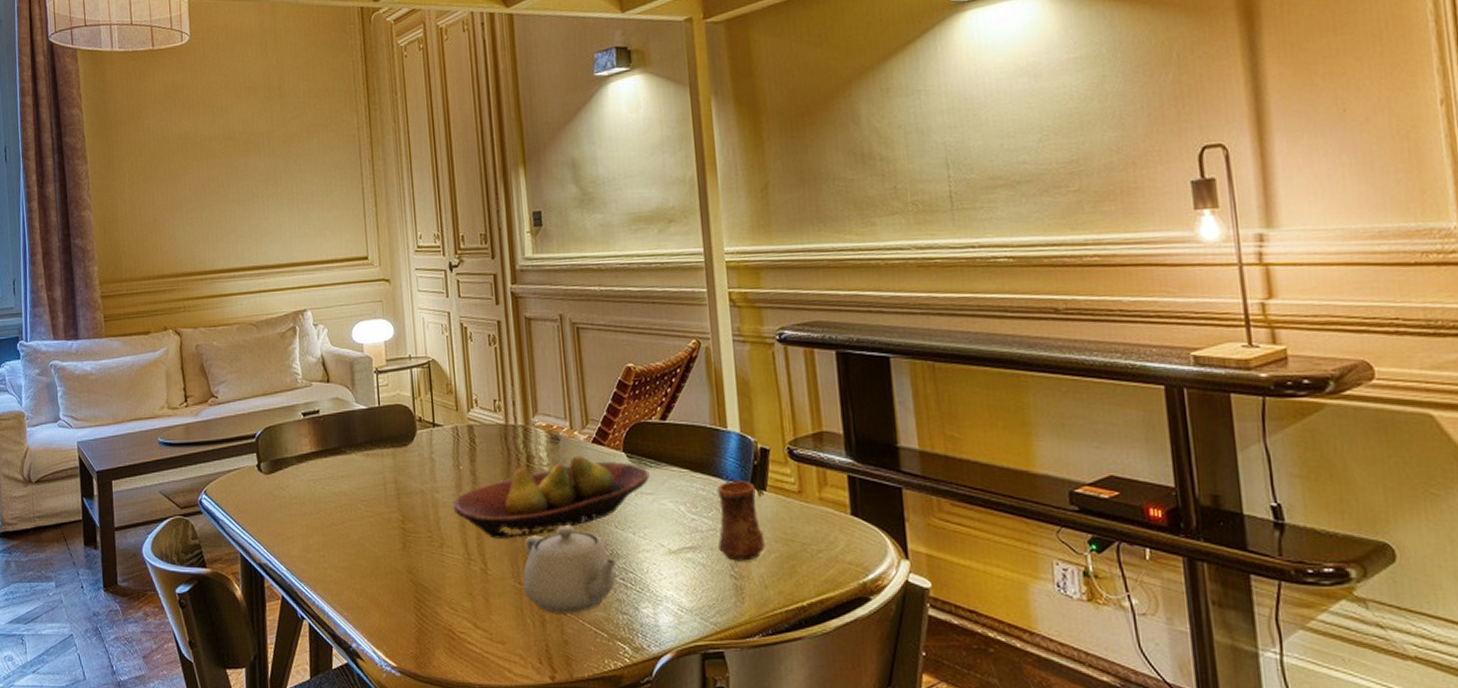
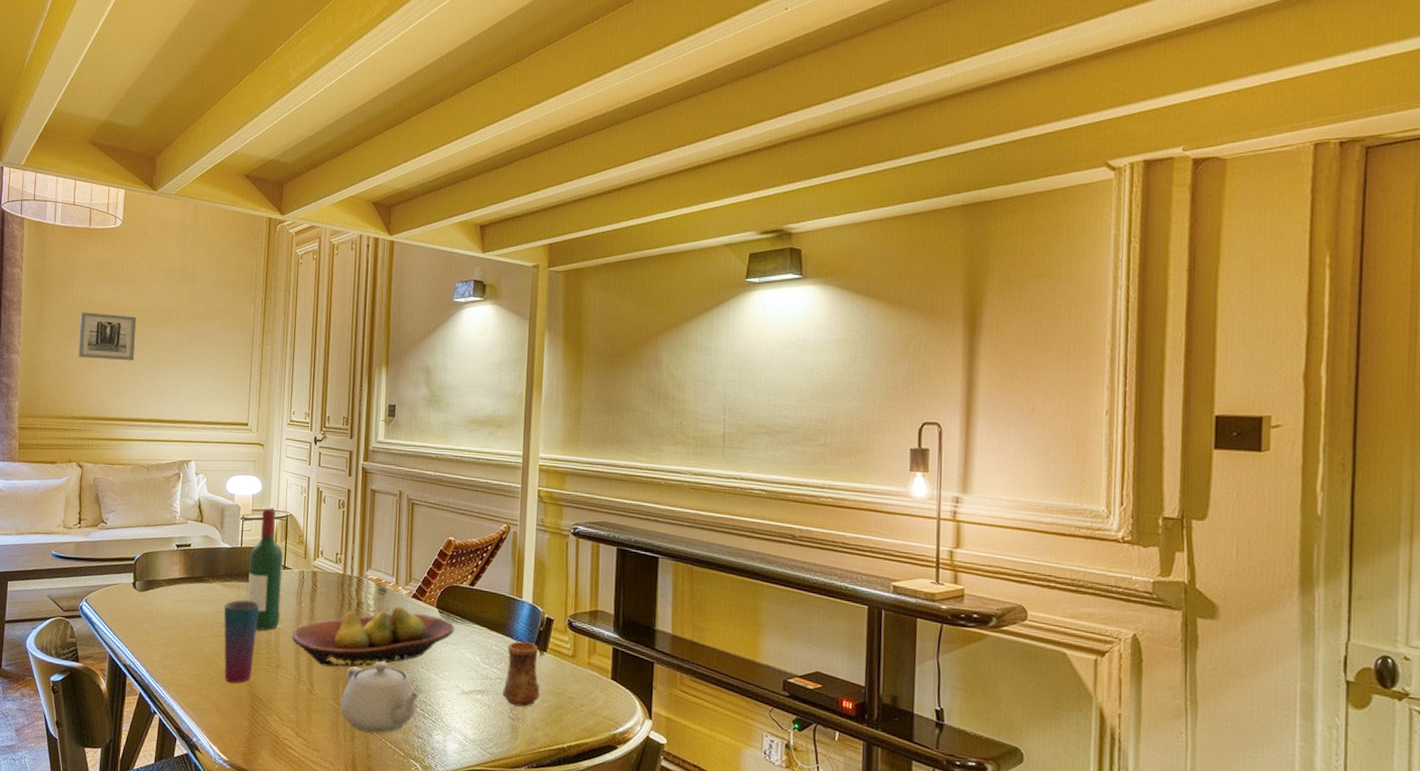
wall art: none [155,147,224,205] -> present [78,312,136,360]
cup: none [368,470,412,572] -> present [223,600,260,683]
wine bottle: none [390,355,437,504] -> present [247,508,284,631]

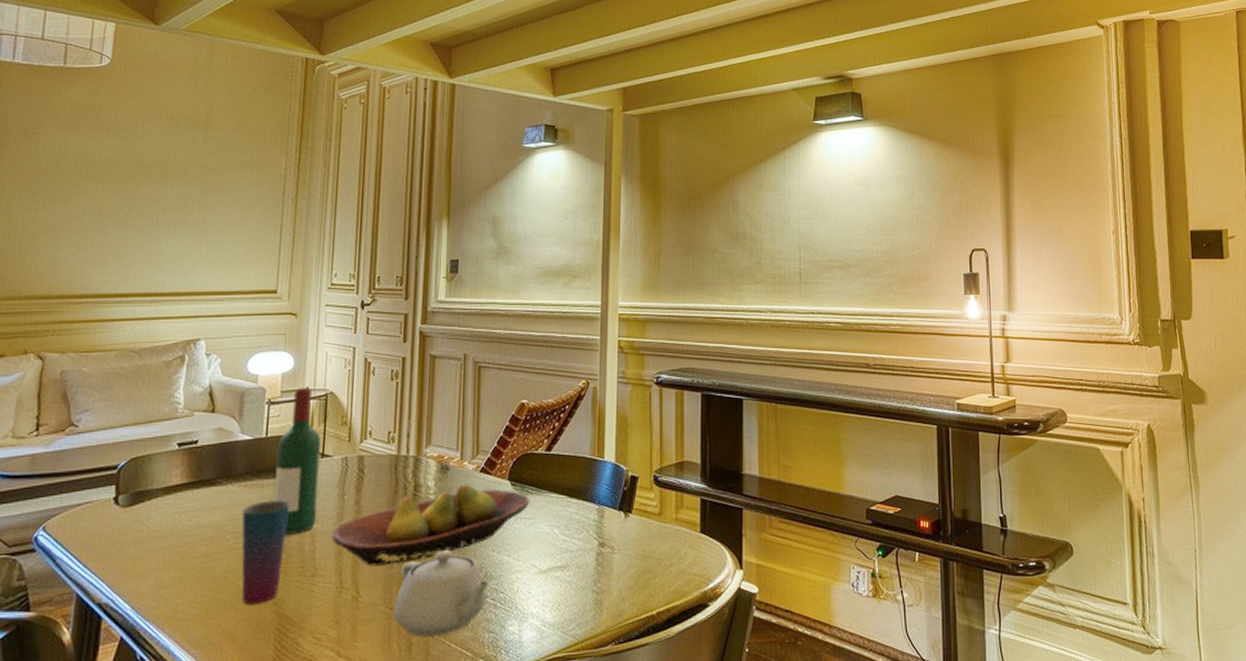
wall art: present [78,312,136,360] -> none [42,168,127,223]
cup: present [502,641,540,707] -> none [585,505,626,578]

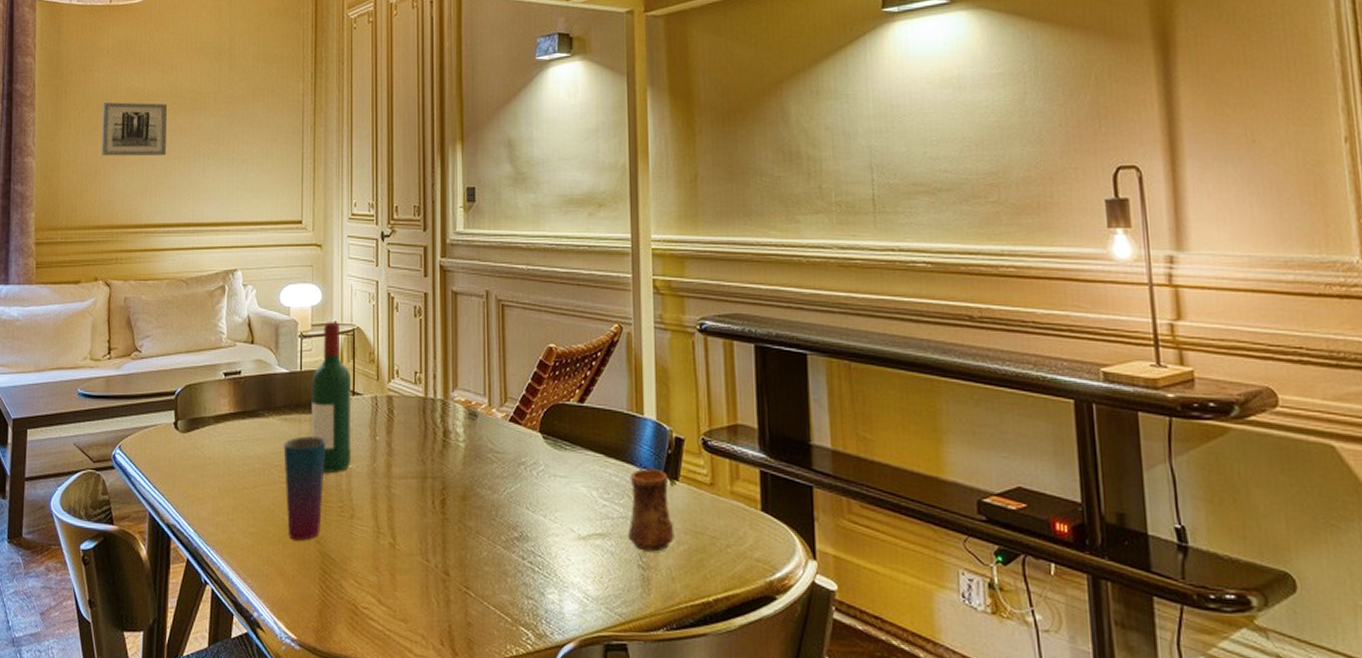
wall art: none [42,168,127,223] -> present [102,102,167,156]
fruit bowl: present [331,484,530,566] -> none [366,433,564,514]
teapot: present [393,550,491,637] -> none [430,504,527,596]
cup: none [585,505,626,578] -> present [628,469,674,552]

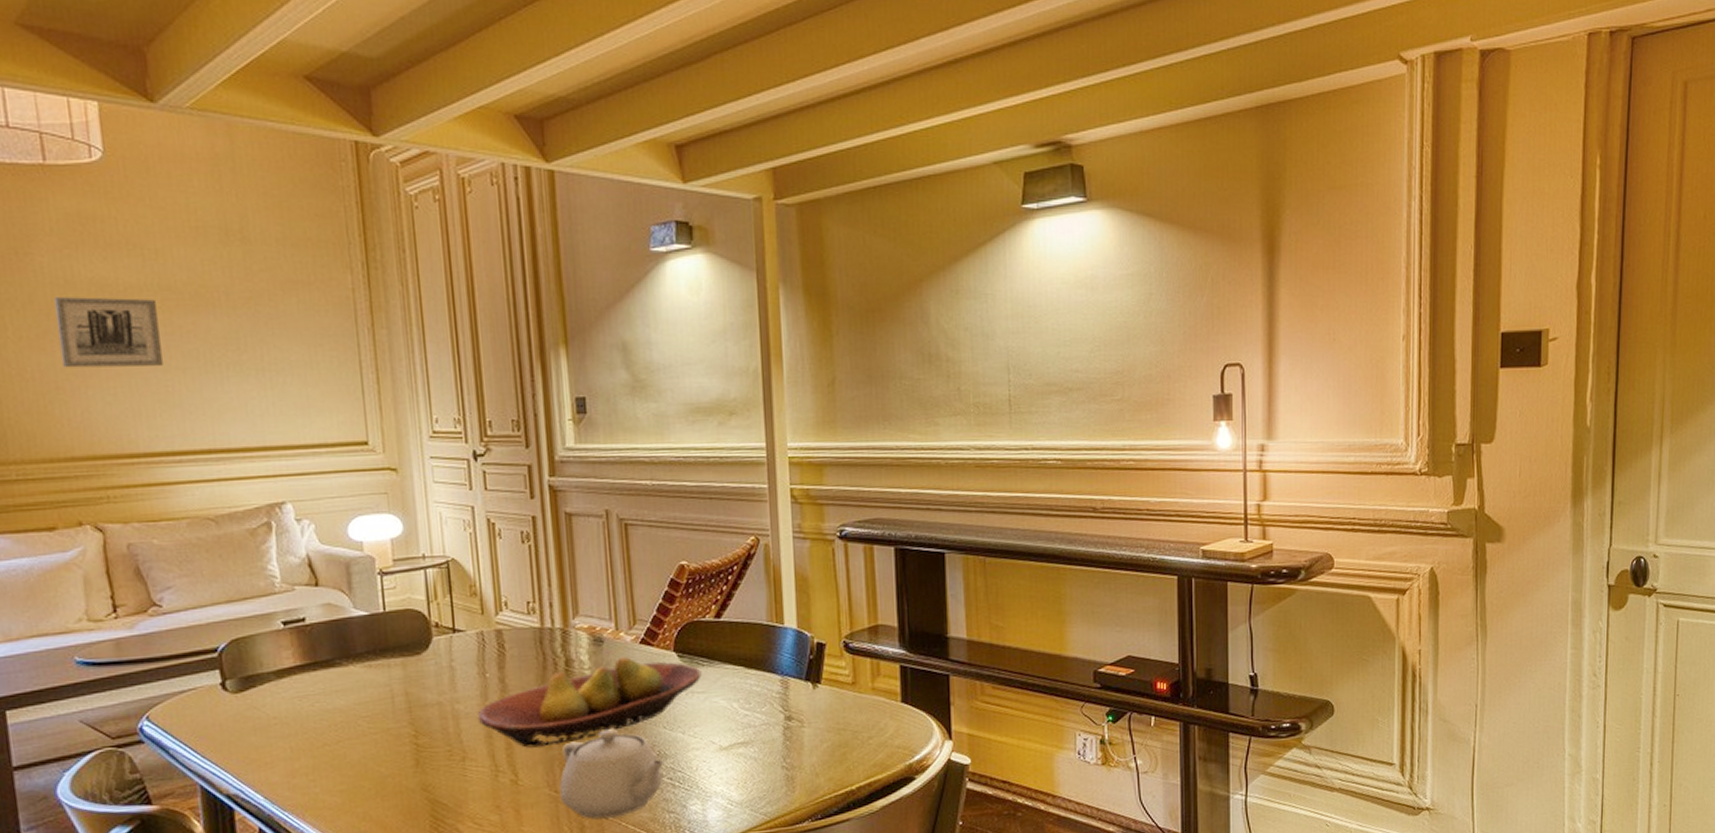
cup: present [283,436,326,541] -> none [370,680,427,792]
wine bottle: present [311,322,352,473] -> none [399,554,458,717]
fruit bowl: none [366,433,564,514] -> present [477,657,702,748]
teapot: none [430,504,527,596] -> present [559,729,666,820]
cup: present [628,469,674,552] -> none [771,675,818,753]

